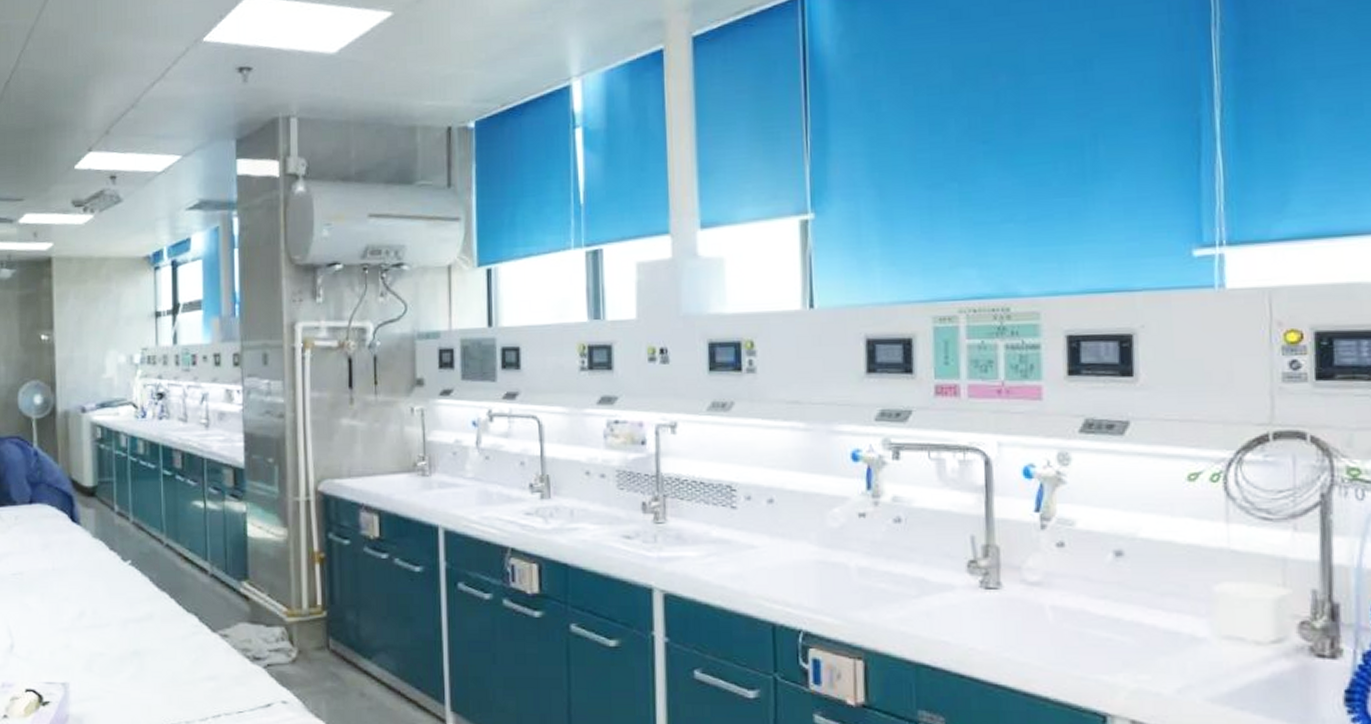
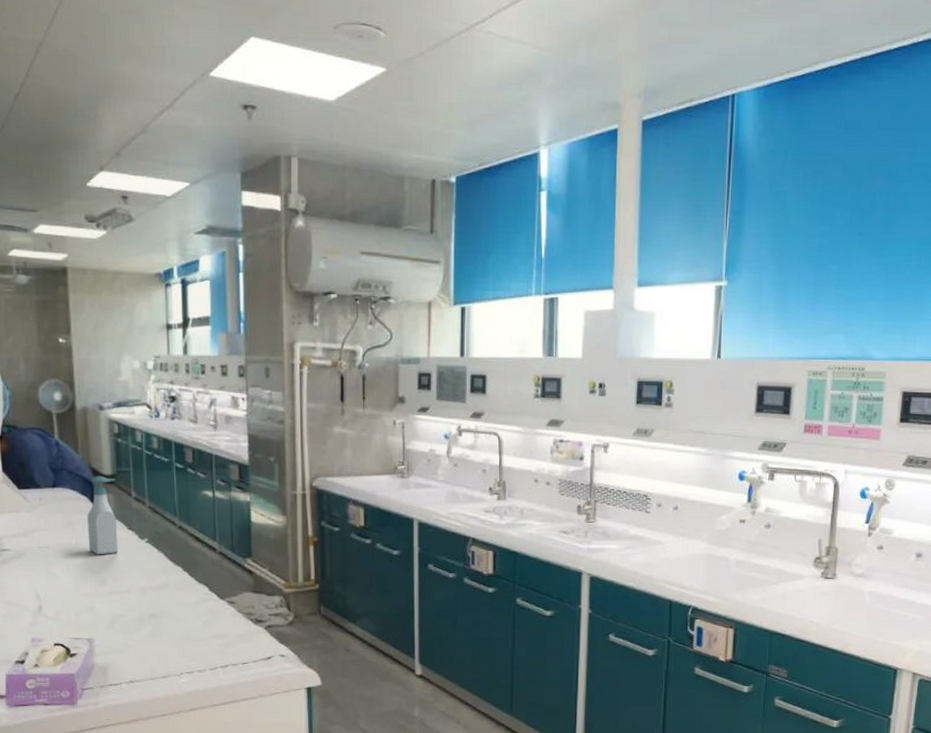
soap bottle: none [65,488,99,582] -> present [87,476,118,555]

